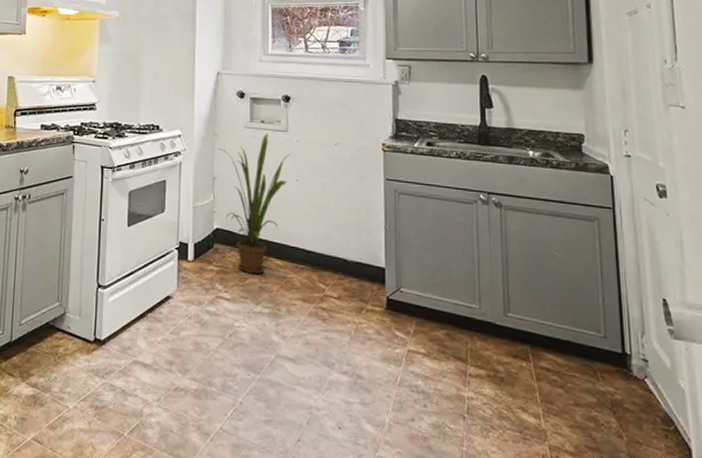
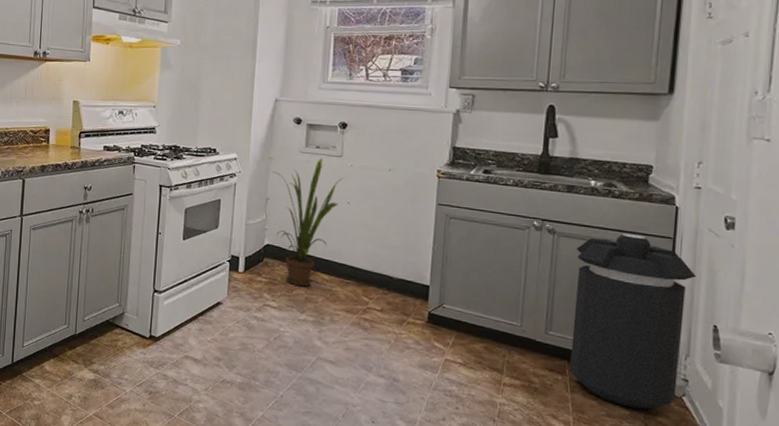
trash can: none [523,205,639,396] -> present [569,233,696,410]

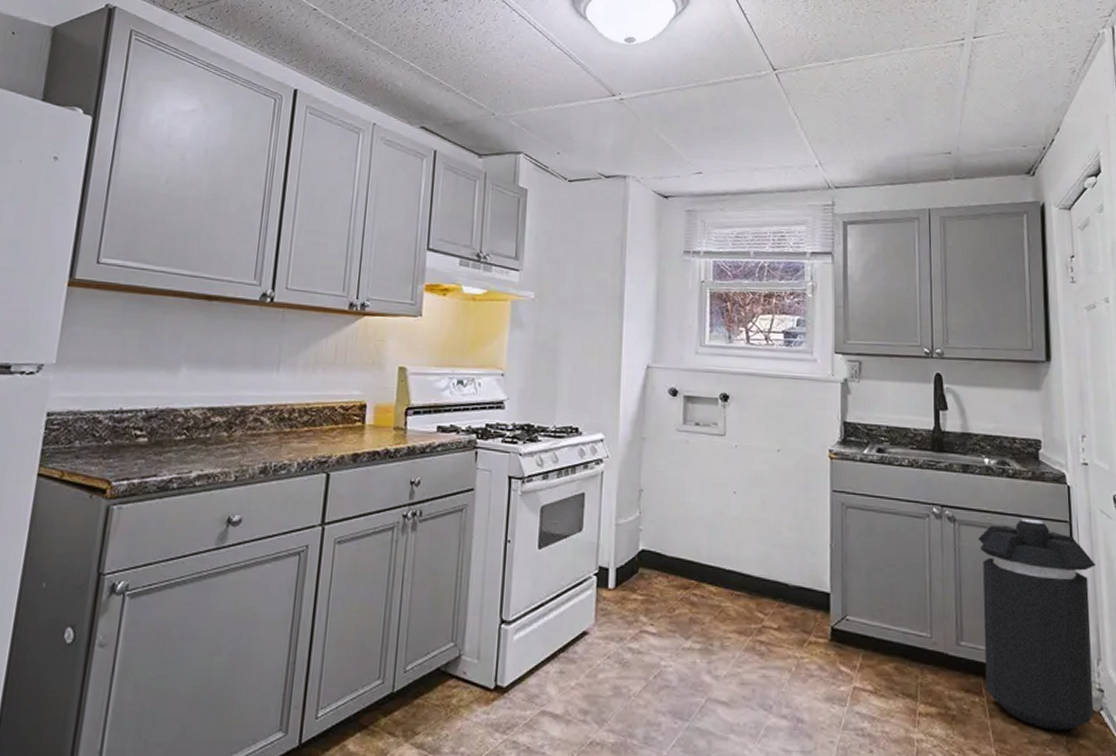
house plant: present [272,158,343,287] -> none [645,437,727,604]

